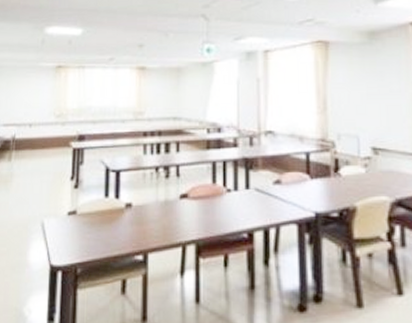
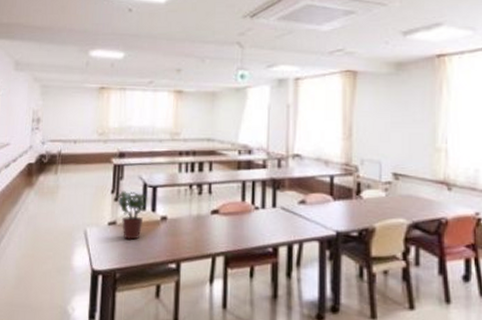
potted plant: none [76,176,109,230] -> present [116,190,146,240]

